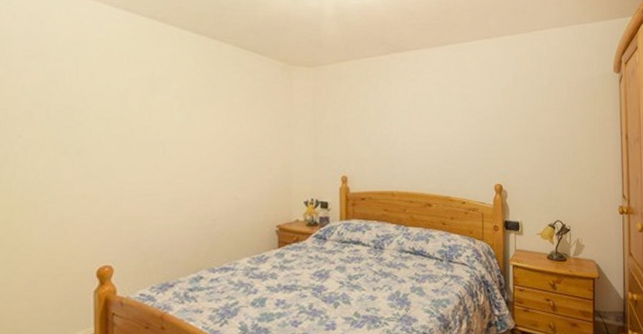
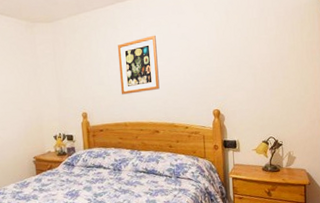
wall art: none [389,93,435,159] -> present [117,35,160,95]

